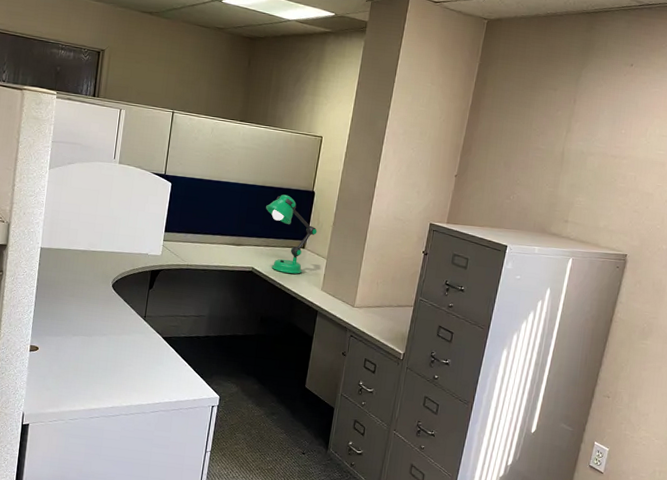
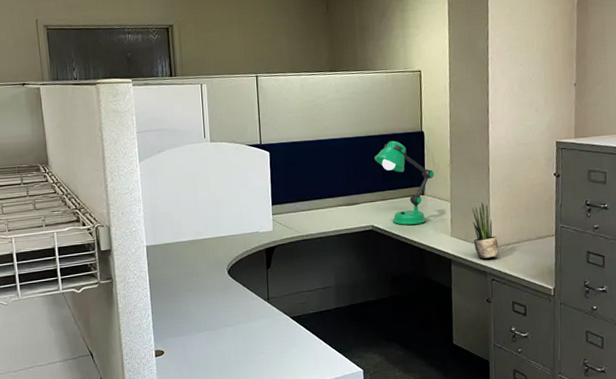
potted plant: none [340,265,363,316] -> present [471,202,499,258]

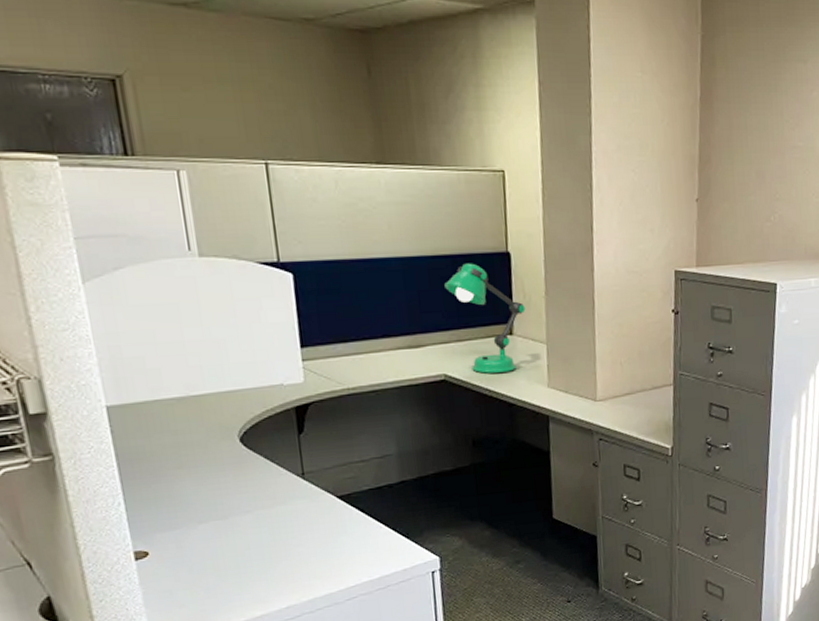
potted plant: present [471,202,499,258] -> none [573,344,607,414]

